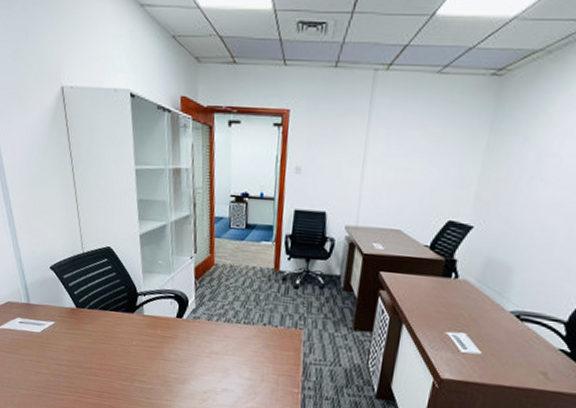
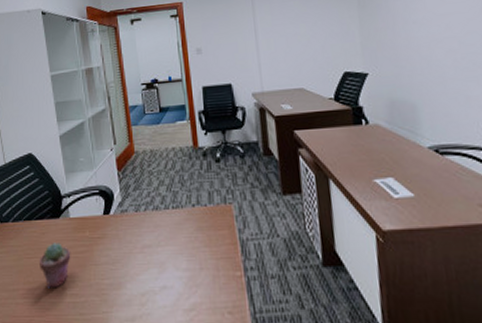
potted succulent: none [111,334,142,373] -> present [38,243,71,288]

